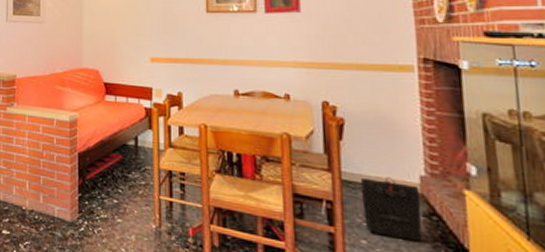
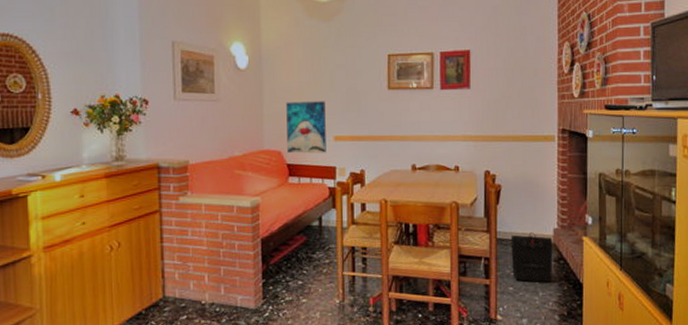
wall art: none [104,24,143,74] -> present [286,101,326,154]

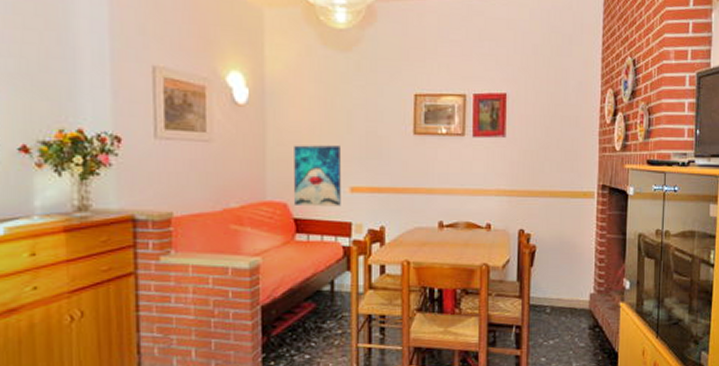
backpack: present [510,232,553,282] -> none [544,298,589,352]

